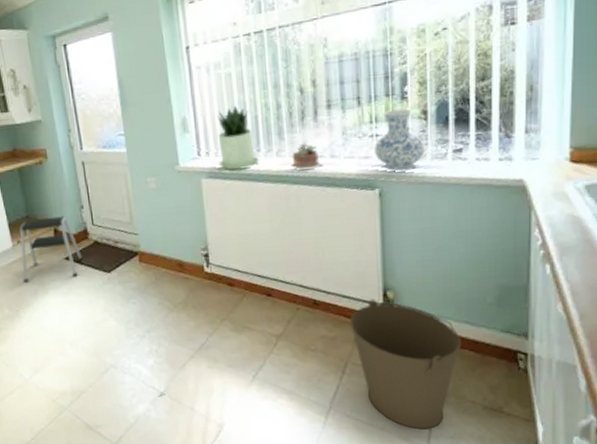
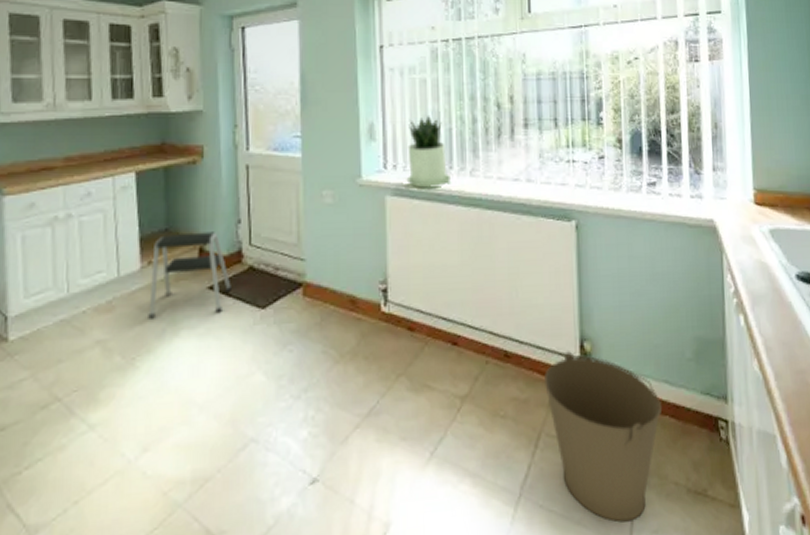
succulent plant: present [291,143,323,171] -> none [486,163,519,194]
vase: present [375,108,425,172] -> none [571,135,620,203]

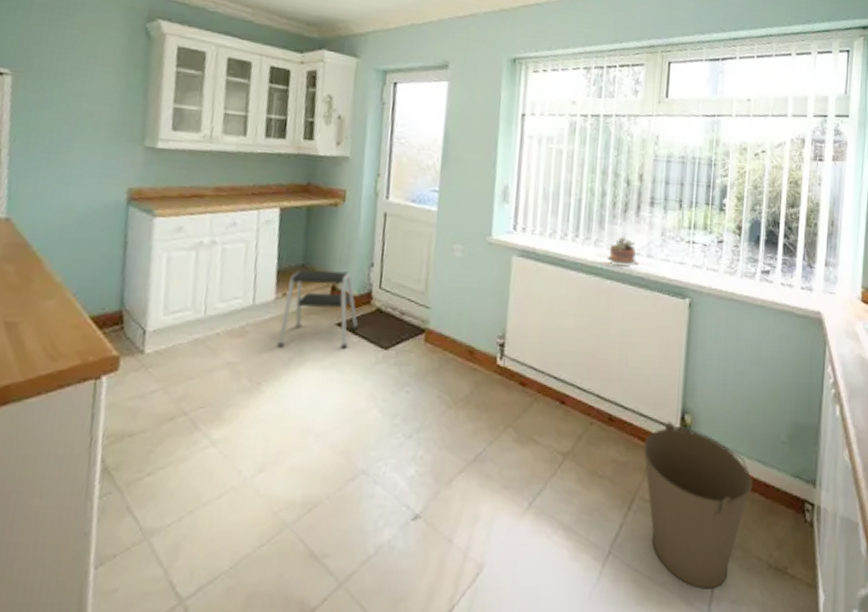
planter: present [406,116,452,188] -> none [533,185,577,253]
succulent plant: none [486,163,519,194] -> present [608,237,639,267]

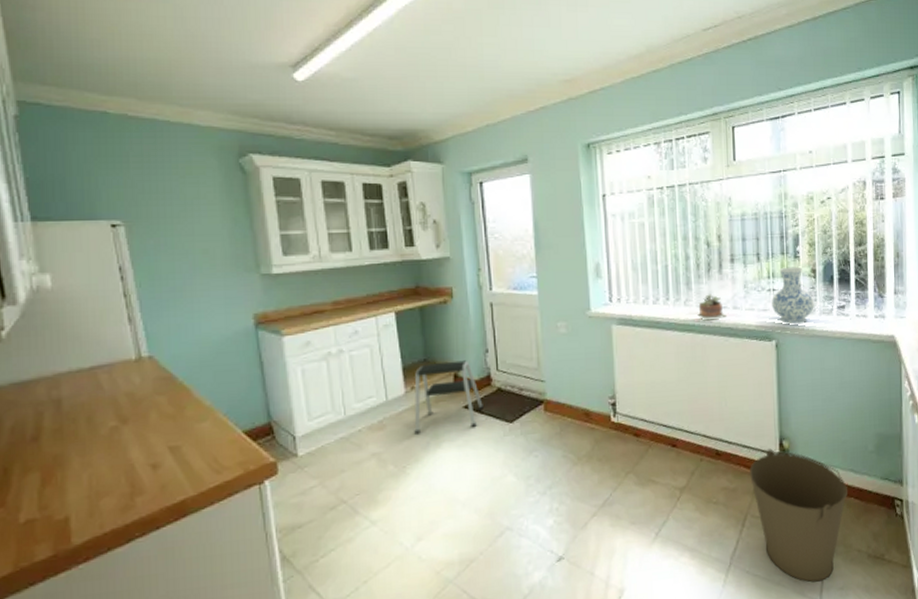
vase: none [690,219,736,285] -> present [772,266,814,325]

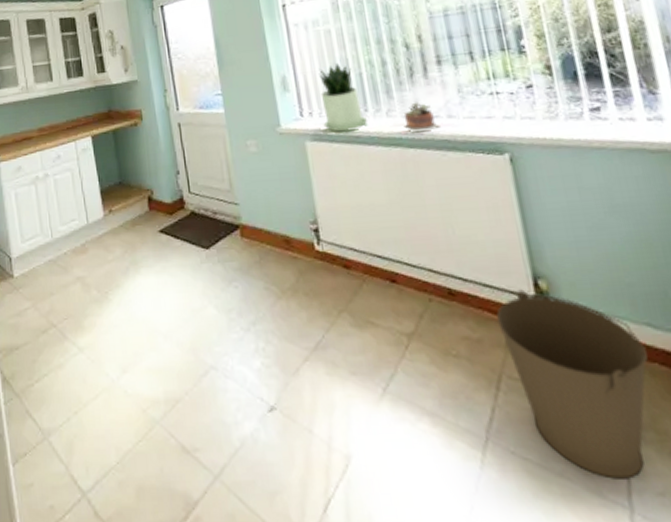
step stool: present [414,360,483,434] -> none [112,182,178,259]
planter: none [629,255,669,317] -> present [318,64,368,132]
vase: present [772,266,814,325] -> none [496,63,557,134]

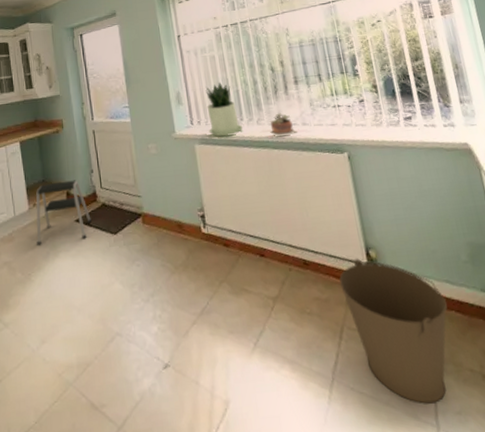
step stool: none [112,182,178,259] -> present [36,180,91,245]

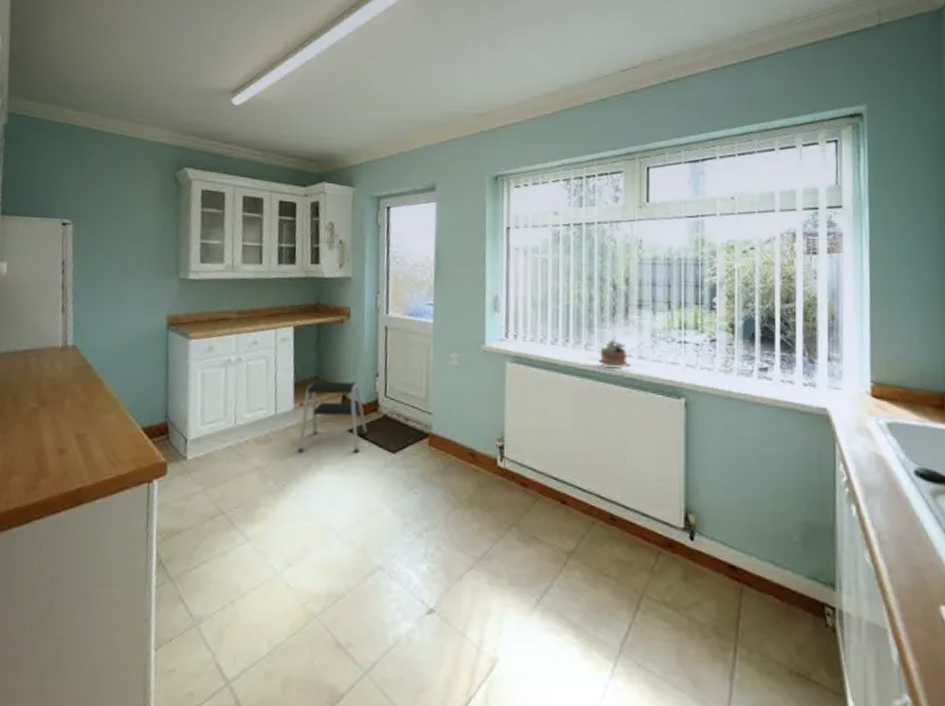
planter: present [205,83,243,137] -> none [525,293,568,358]
bucket: present [339,258,448,404] -> none [648,521,766,693]

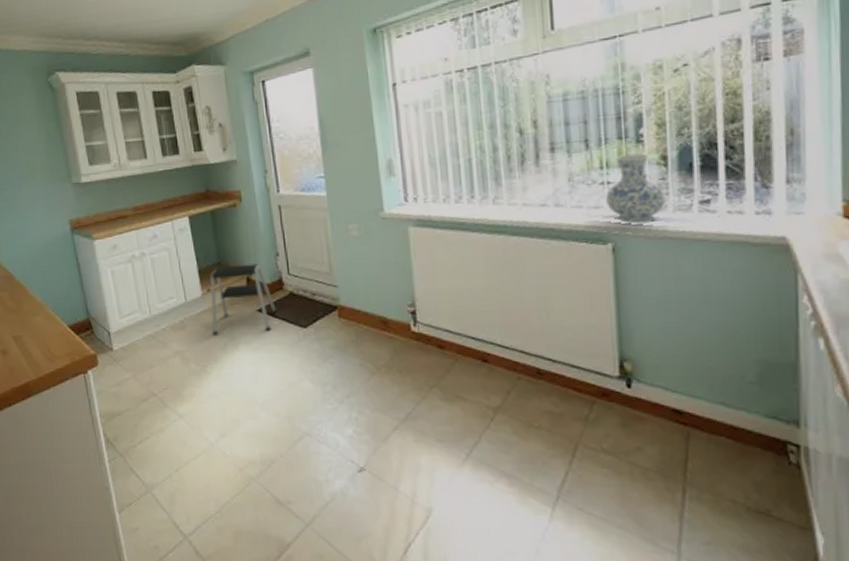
succulent plant: present [600,340,631,369] -> none [510,190,547,221]
vase: none [682,318,731,384] -> present [606,153,666,225]

